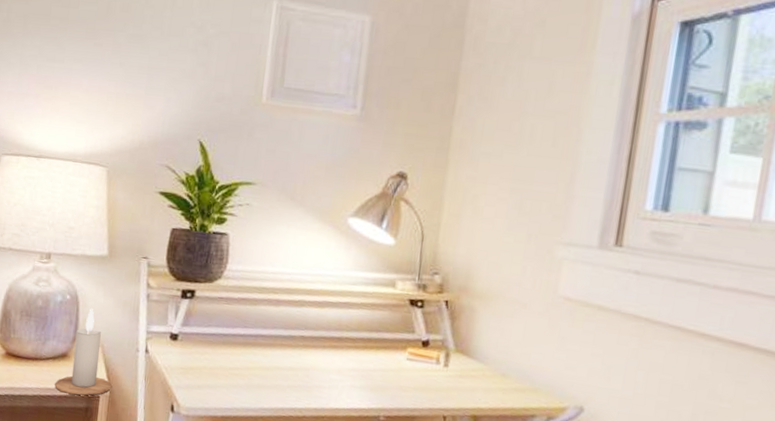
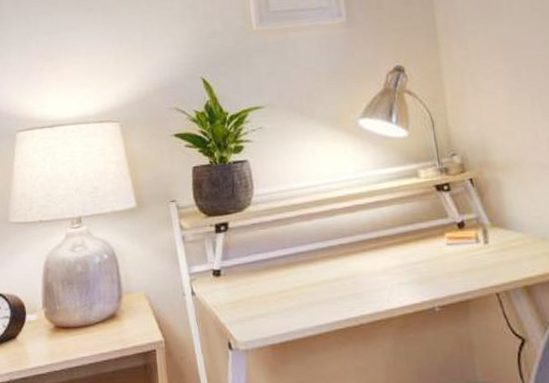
candle: present [55,307,113,396] -> none [109,262,166,354]

